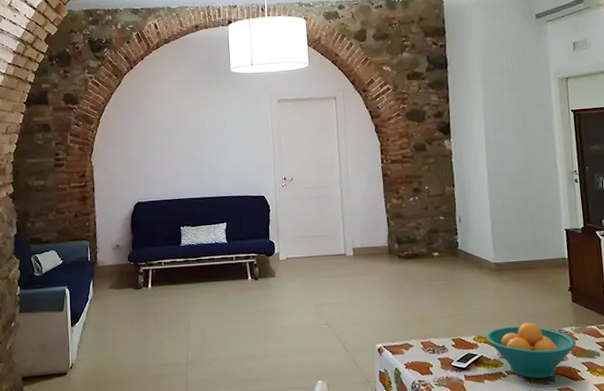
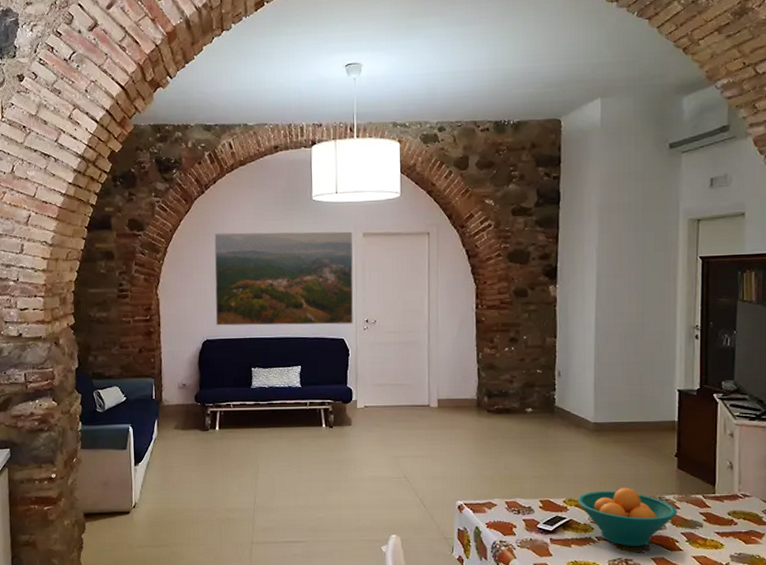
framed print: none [143,98,272,189] -> present [214,231,354,326]

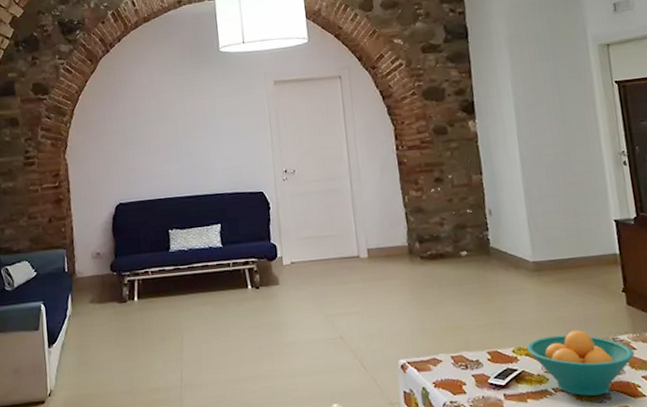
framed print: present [214,231,354,326] -> none [121,80,272,188]

